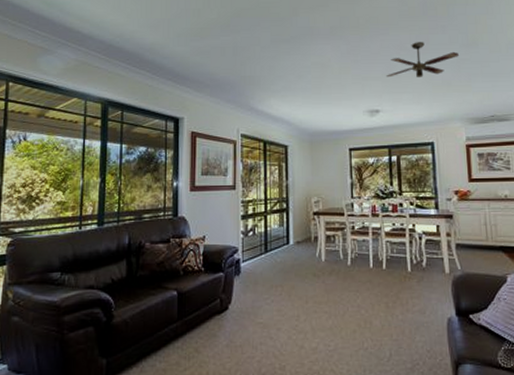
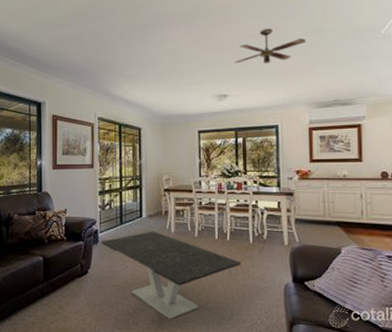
coffee table: none [244,259,399,362] -> present [101,231,241,320]

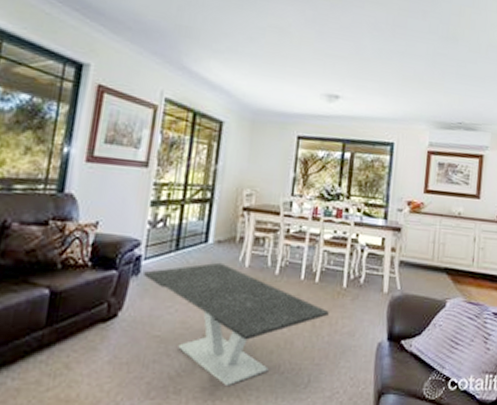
ceiling fan: present [235,29,307,64] -> none [353,23,437,66]

